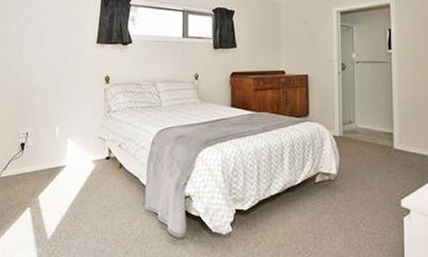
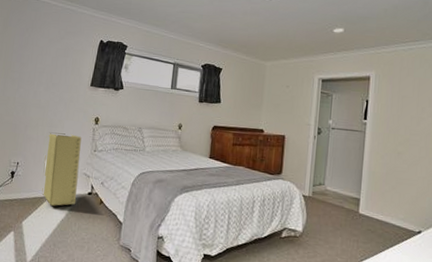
laundry hamper: none [55,97,94,176] -> present [42,132,82,207]

